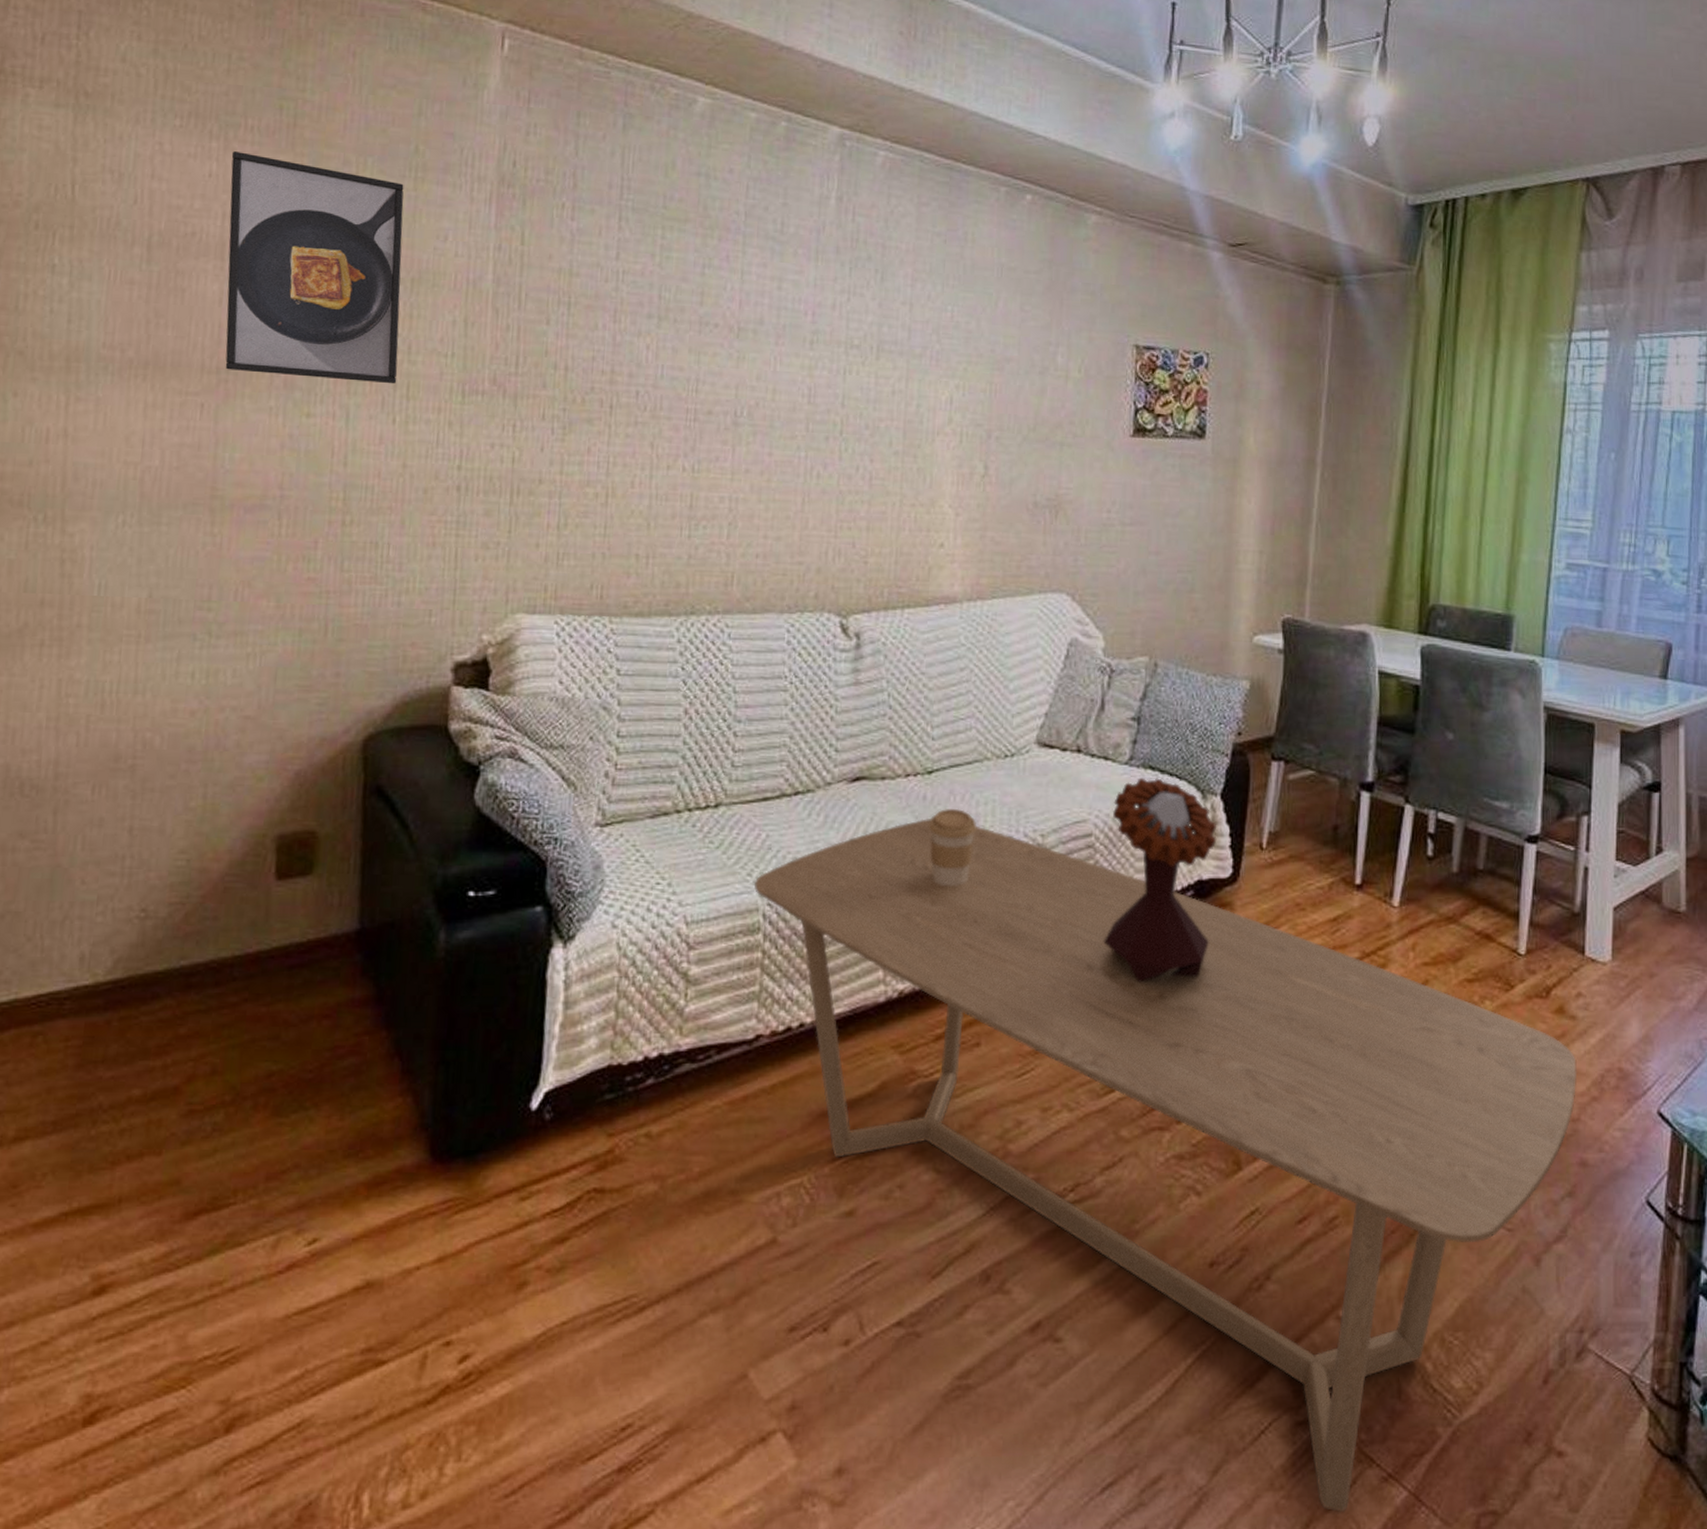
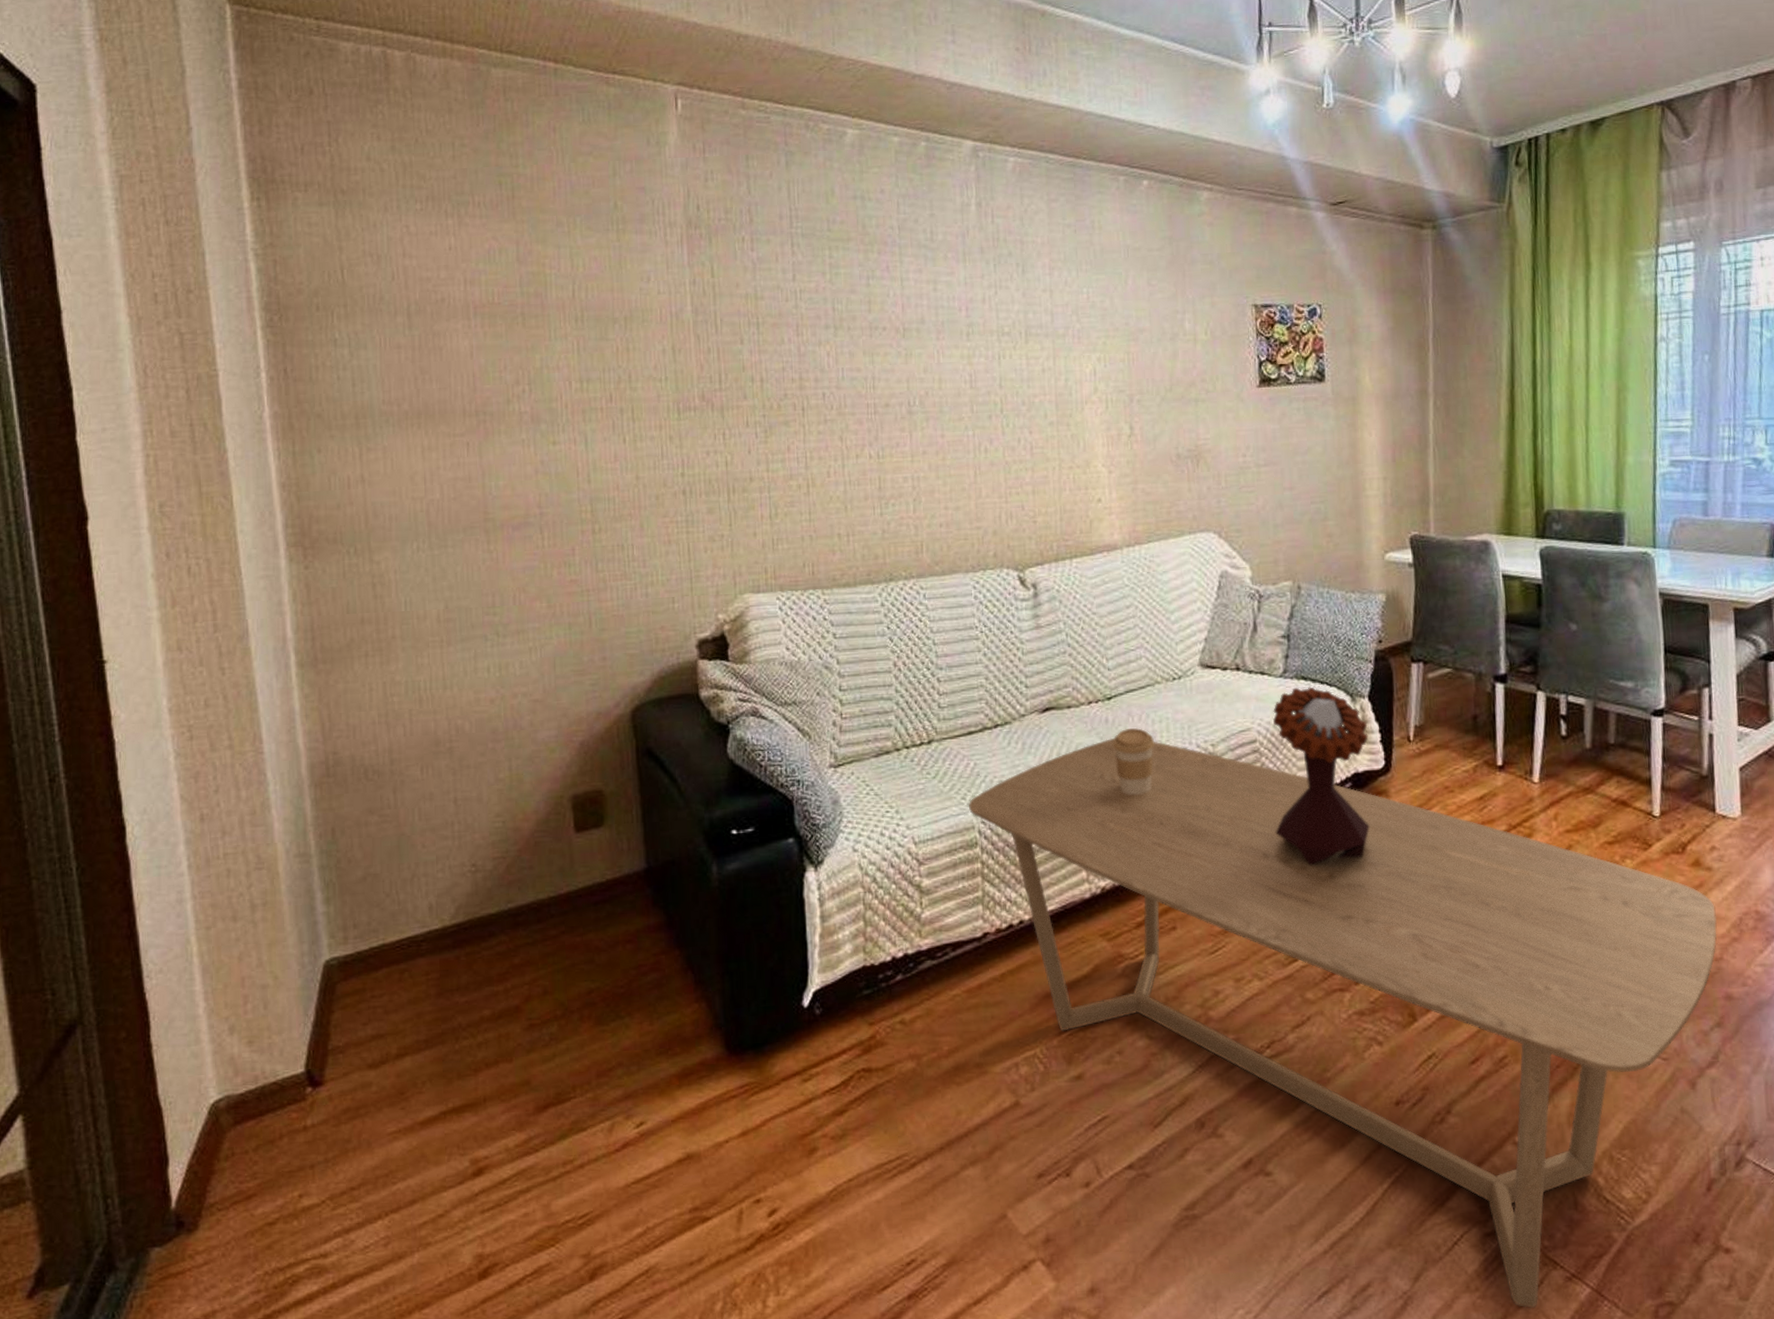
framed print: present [225,151,404,384] -> none [465,225,623,412]

